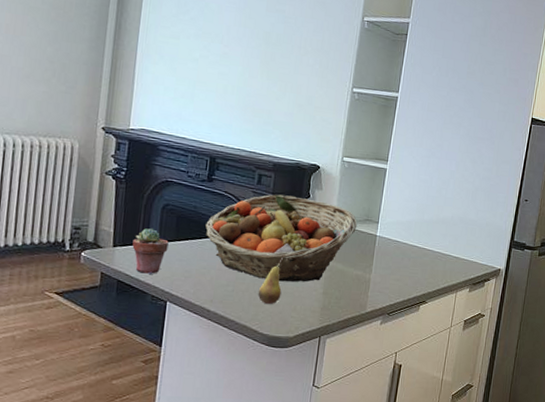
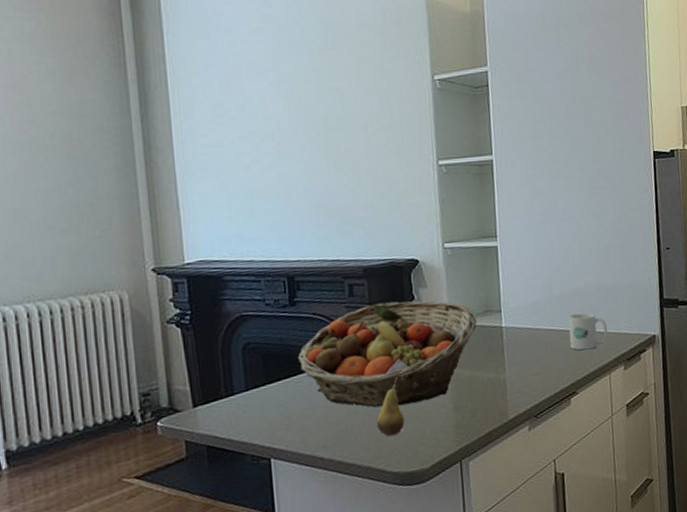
potted succulent: present [132,228,169,274] -> none [215,376,259,432]
mug: none [428,237,463,270] -> present [568,312,608,351]

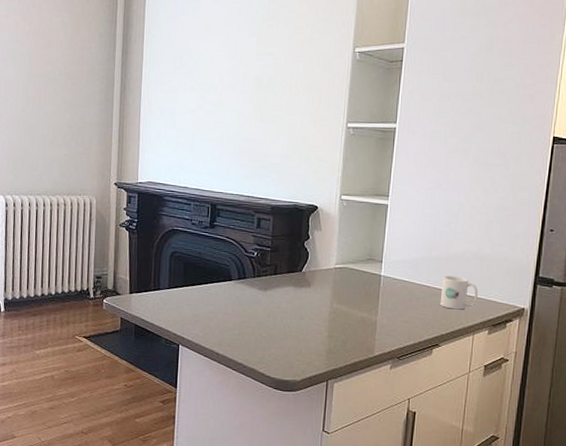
fruit basket: present [298,300,477,408] -> none [210,237,360,325]
fruit: present [376,375,405,436] -> none [263,299,286,347]

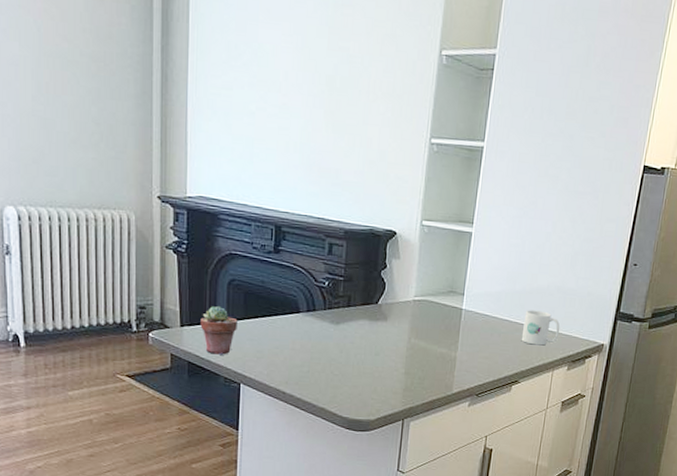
potted succulent: none [146,275,178,319] -> present [200,306,238,355]

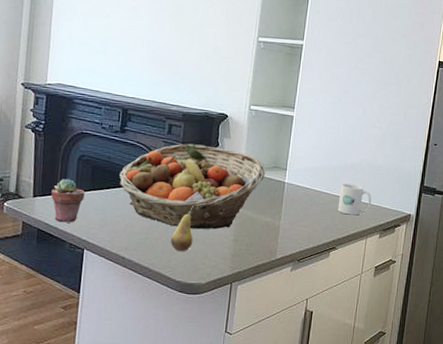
fruit basket: none [275,265,441,362] -> present [119,143,266,230]
fruit: none [335,334,360,385] -> present [170,204,194,251]

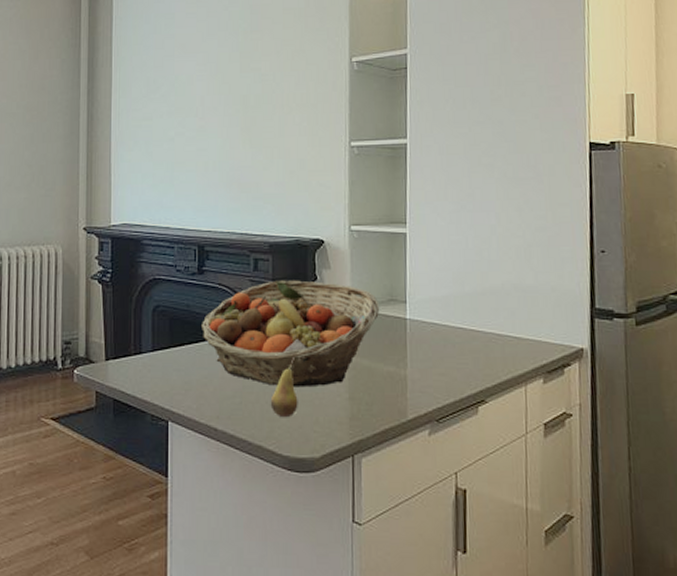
potted succulent: present [51,179,85,223] -> none [125,336,163,389]
mug: present [337,183,372,216] -> none [480,314,526,355]

